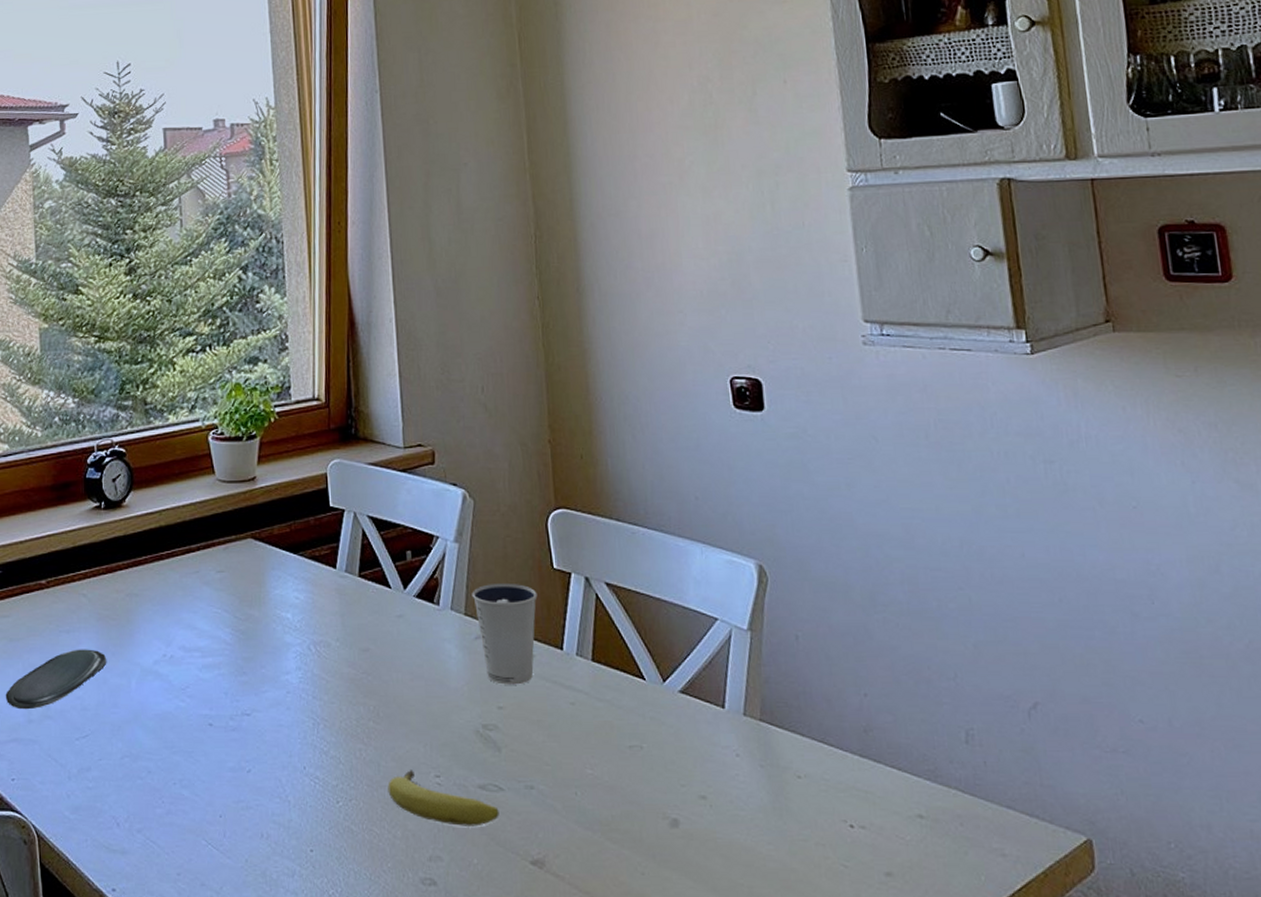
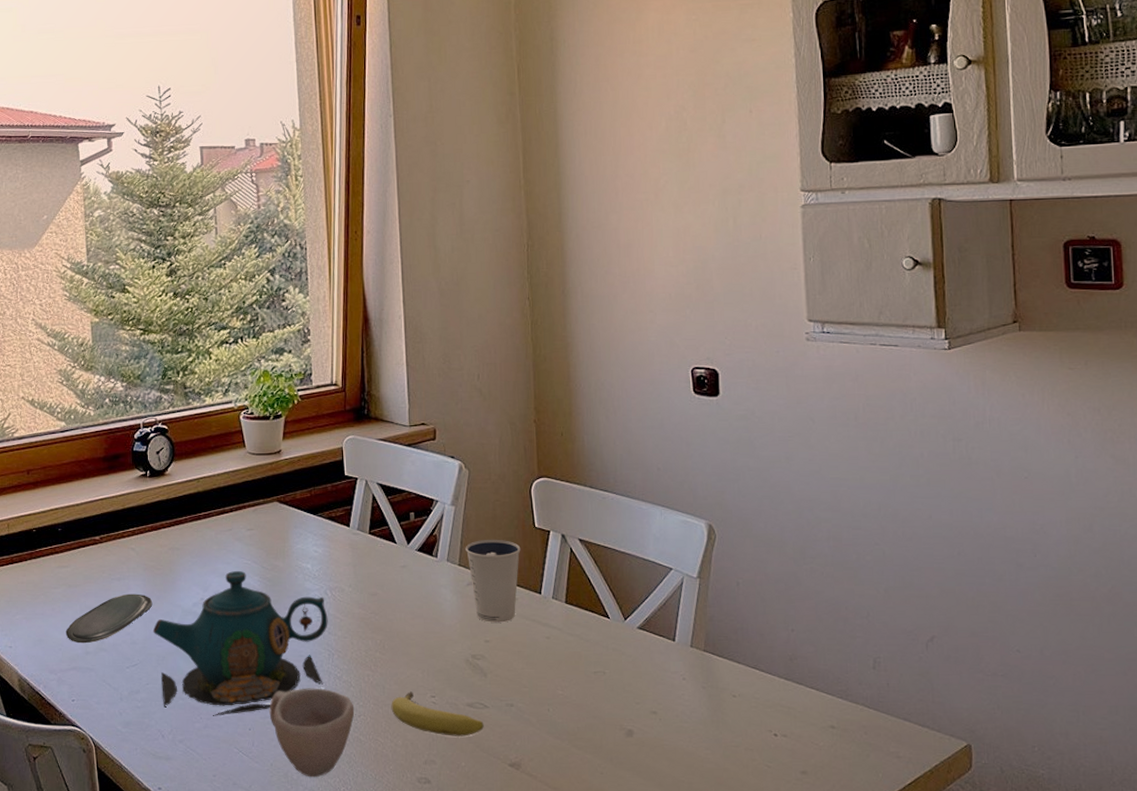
teapot: none [107,622,312,800] -> present [152,571,328,716]
cup: none [243,765,345,877] -> present [269,688,355,778]

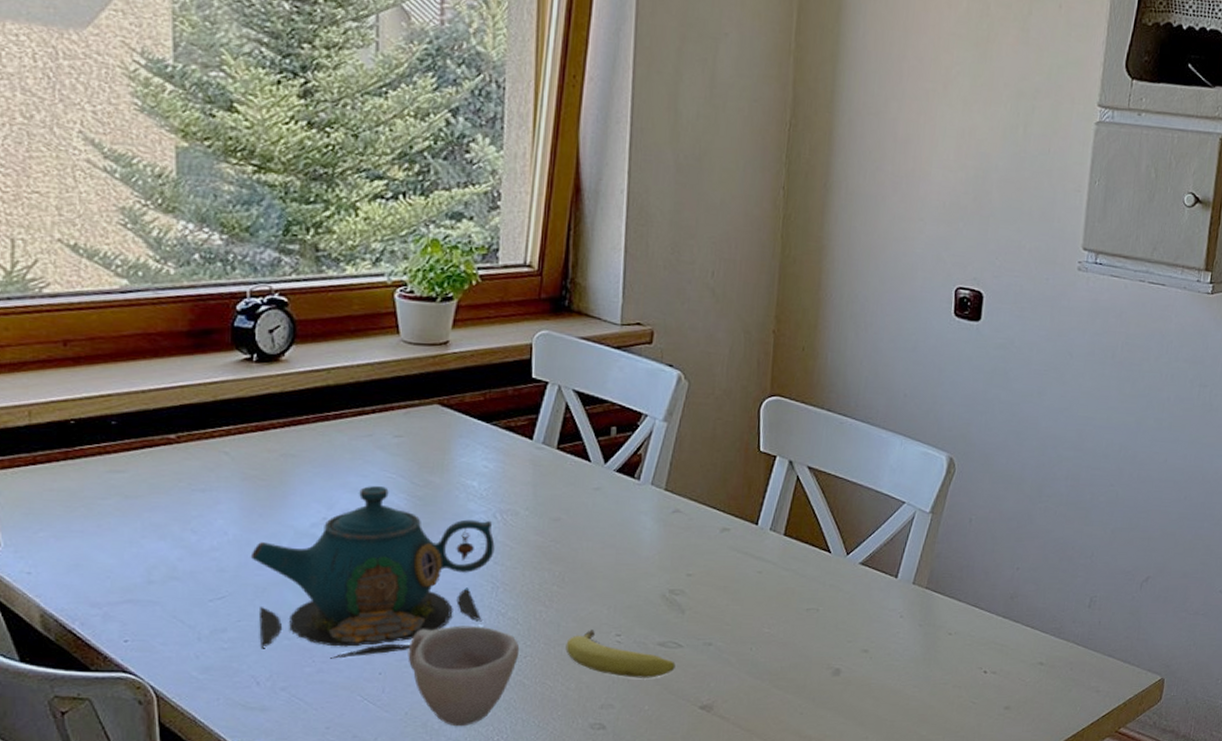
oval tray: present [65,593,153,644] -> none [117,509,253,570]
dixie cup: present [465,539,521,623] -> none [674,461,741,555]

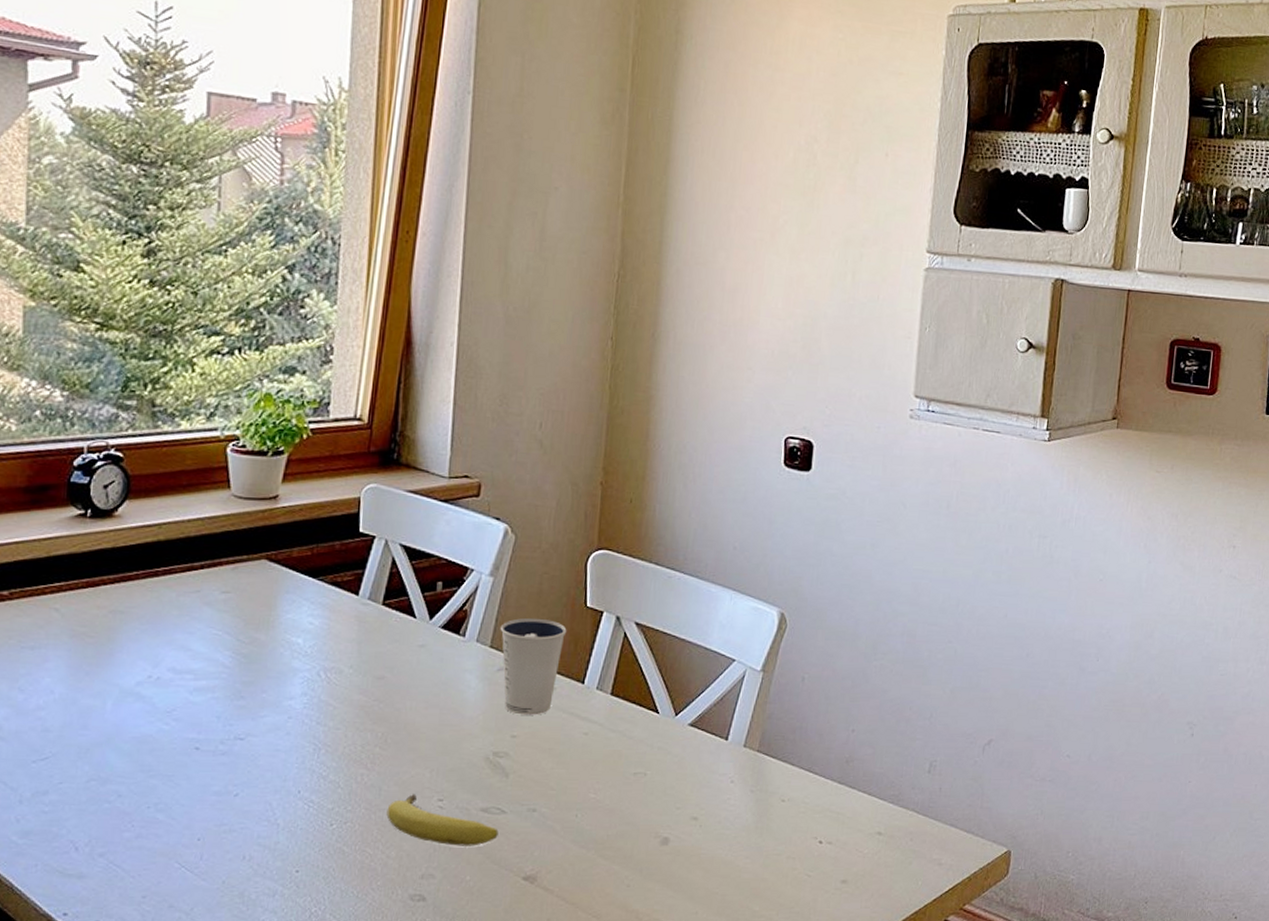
teapot: present [250,486,495,659] -> none [75,643,318,824]
cup: present [408,626,520,727] -> none [227,789,340,897]
dixie cup: none [674,461,741,555] -> present [500,617,567,715]

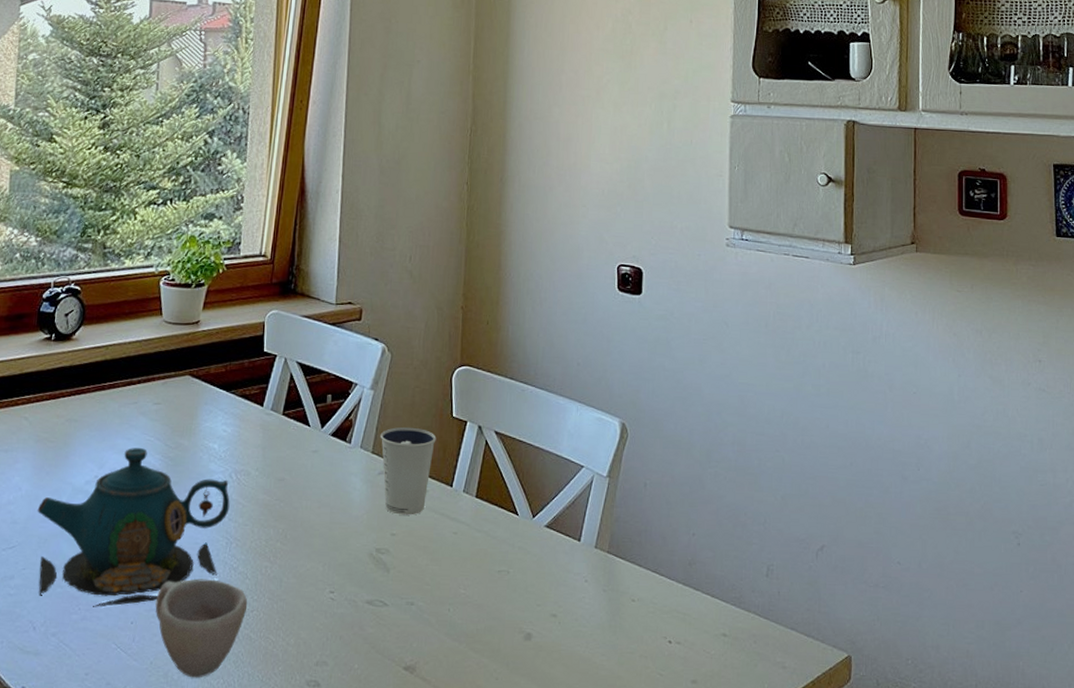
teapot: none [75,643,318,824] -> present [37,448,230,607]
cup: none [227,789,340,897] -> present [155,579,248,678]
fruit: present [386,794,499,846] -> none [286,586,382,636]

